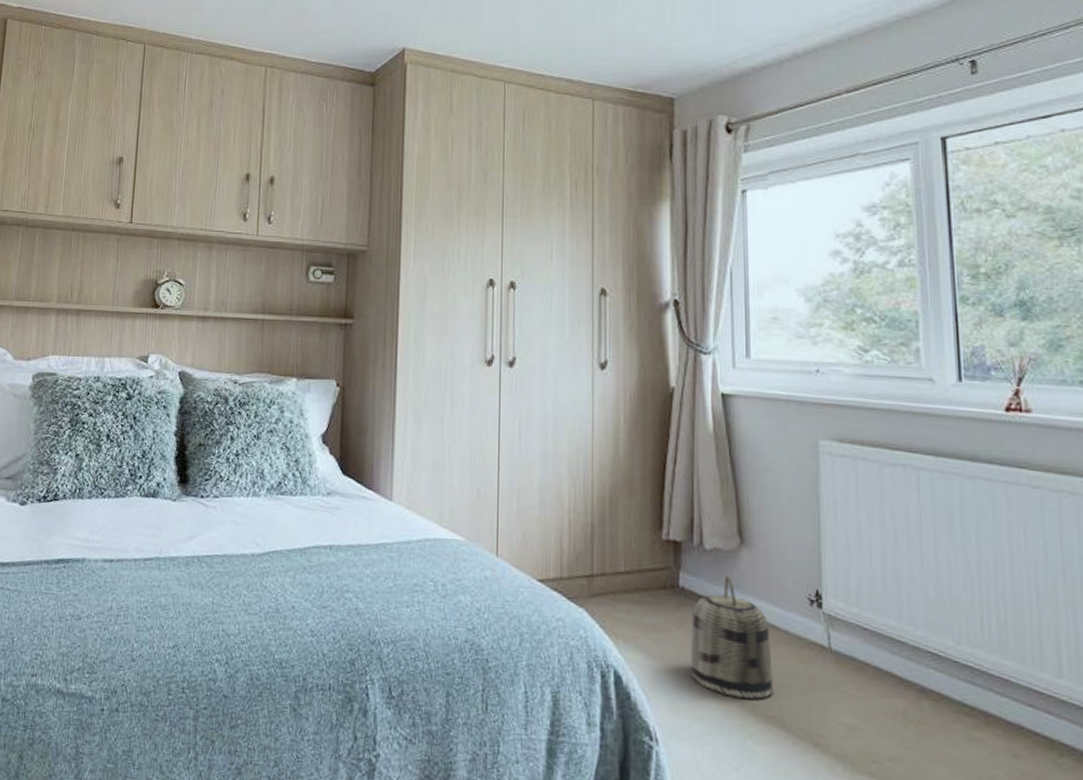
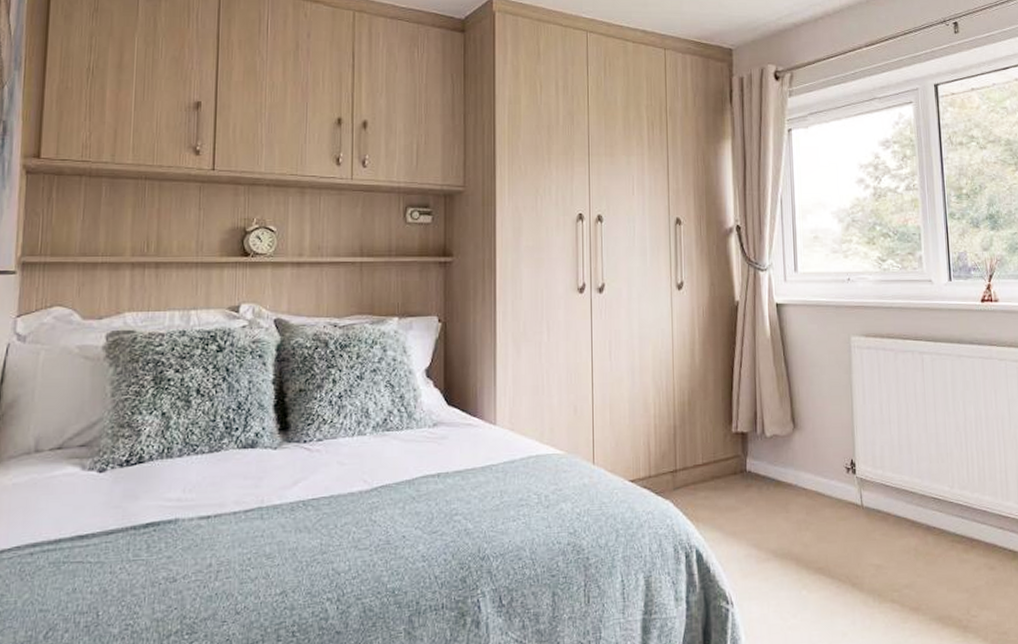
basket: present [690,575,775,699] -> none [757,456,822,557]

